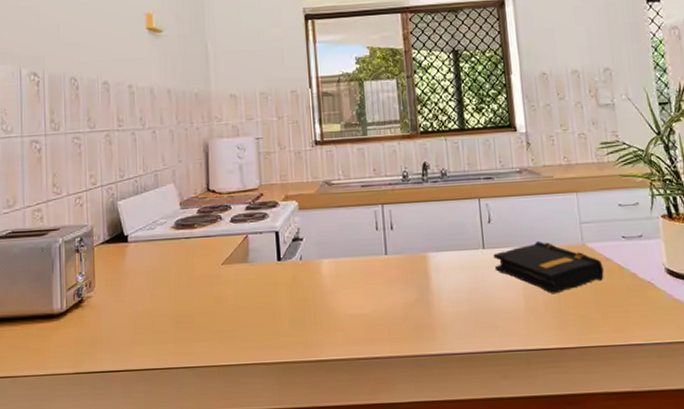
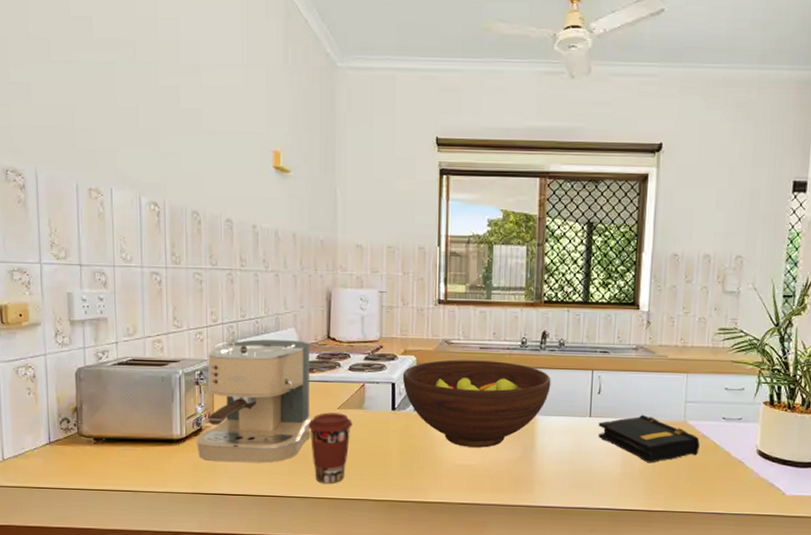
coffee maker: none [76,196,195,336] -> present [195,339,311,464]
coffee cup: none [192,269,238,350] -> present [308,412,353,484]
fruit bowl: none [285,198,439,294] -> present [402,359,551,448]

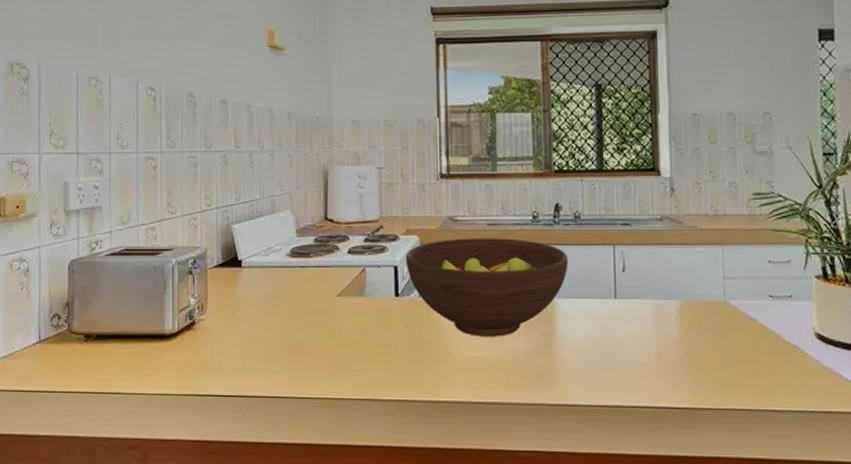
coffee maker: present [195,339,311,464] -> none [188,223,309,360]
coffee cup: present [308,412,353,484] -> none [306,301,353,382]
book: present [598,414,700,463] -> none [625,294,746,351]

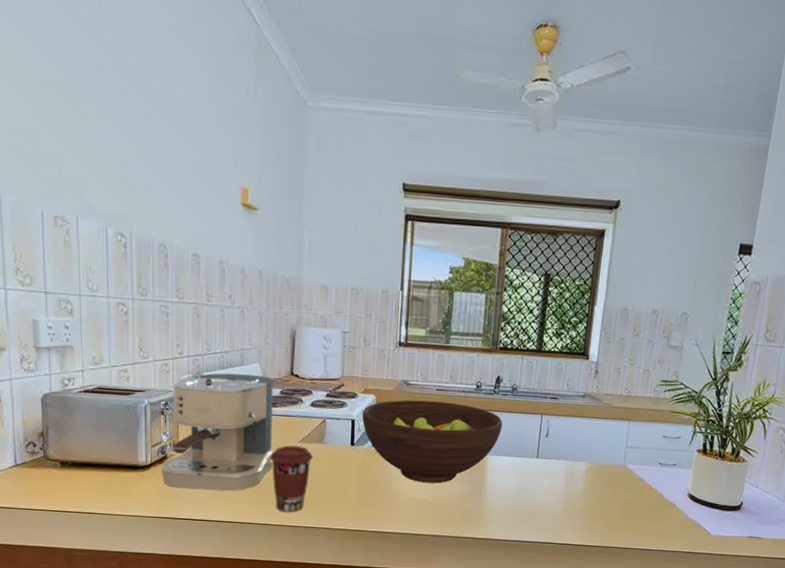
coffee maker: none [188,223,309,360] -> present [160,373,273,492]
coffee cup: none [306,301,353,382] -> present [270,445,313,513]

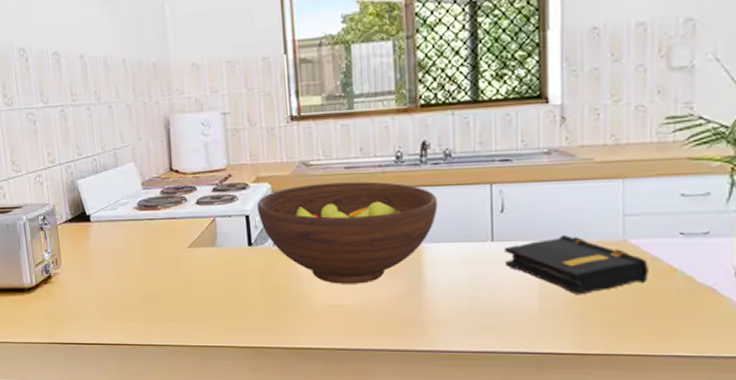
coffee maker: present [160,373,273,492] -> none [46,176,161,310]
coffee cup: present [270,445,313,513] -> none [158,252,206,331]
book: none [543,457,637,503] -> present [504,234,648,295]

